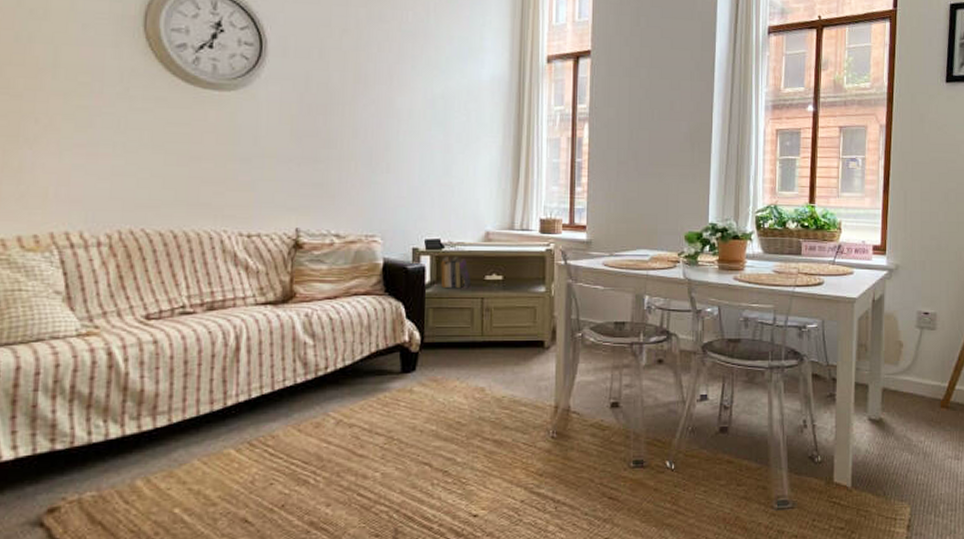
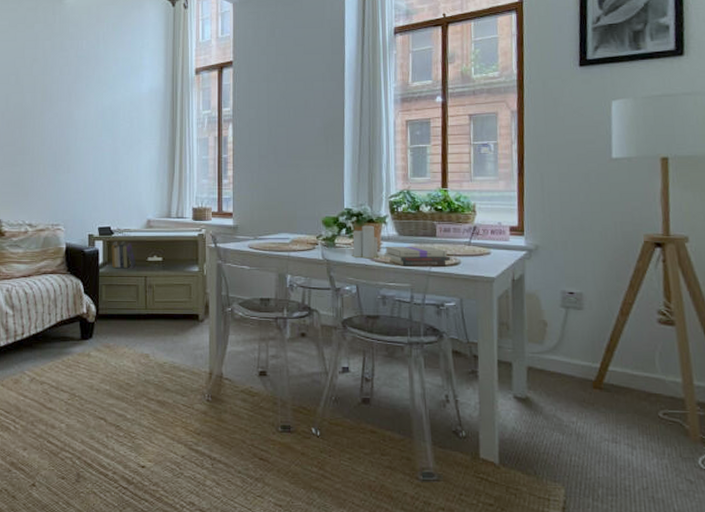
candle: none [715,240,744,278] -> present [352,224,380,259]
books: none [749,264,815,287] -> present [385,246,451,267]

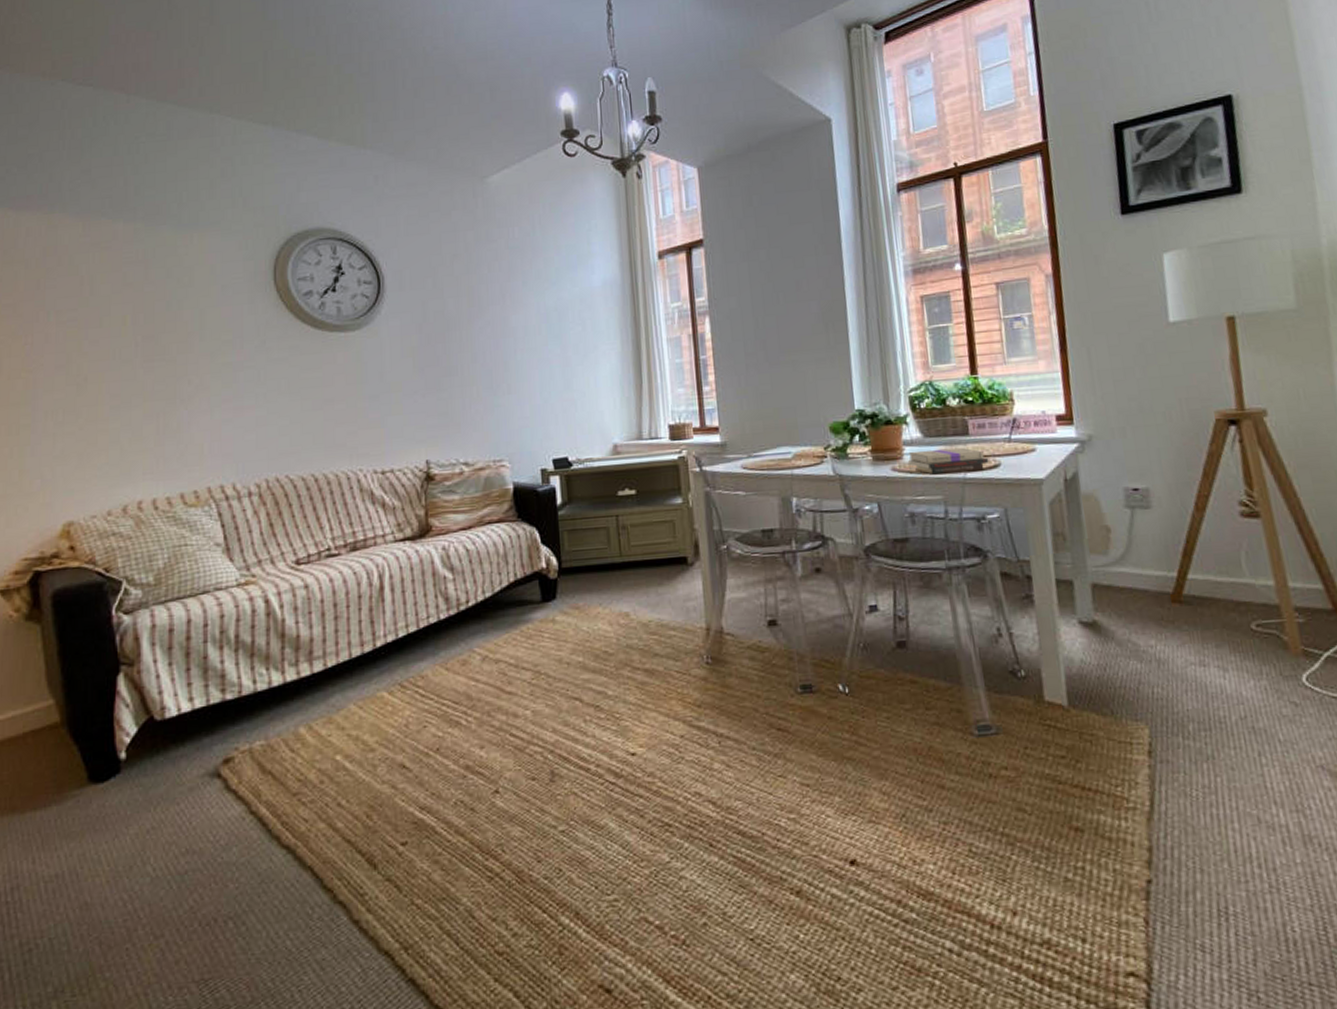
books: present [111,240,137,269] -> none [571,473,604,509]
candle: present [352,224,380,259] -> none [867,426,903,470]

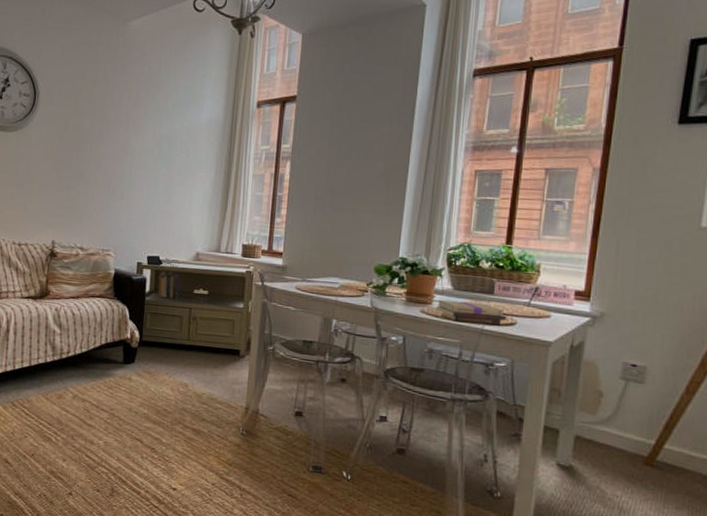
books: none [571,473,604,509] -> present [158,270,183,299]

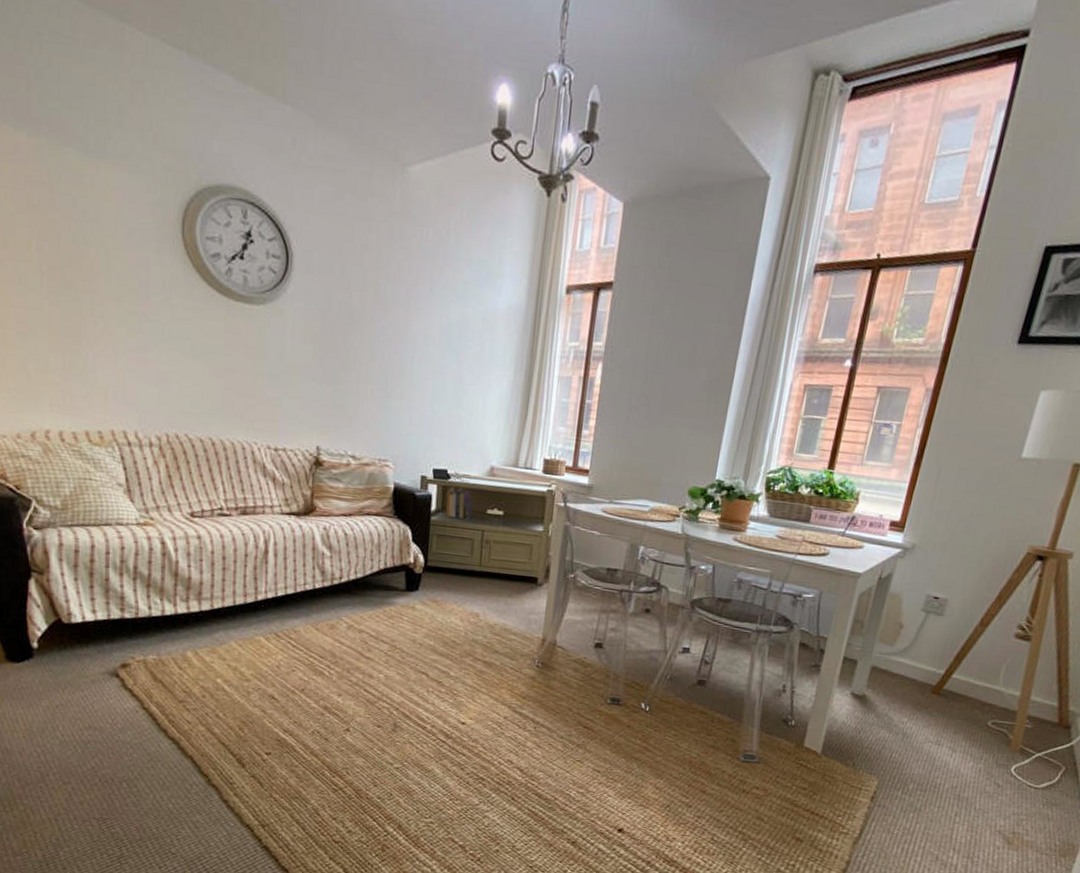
books: present [436,299,507,326] -> none [750,527,821,556]

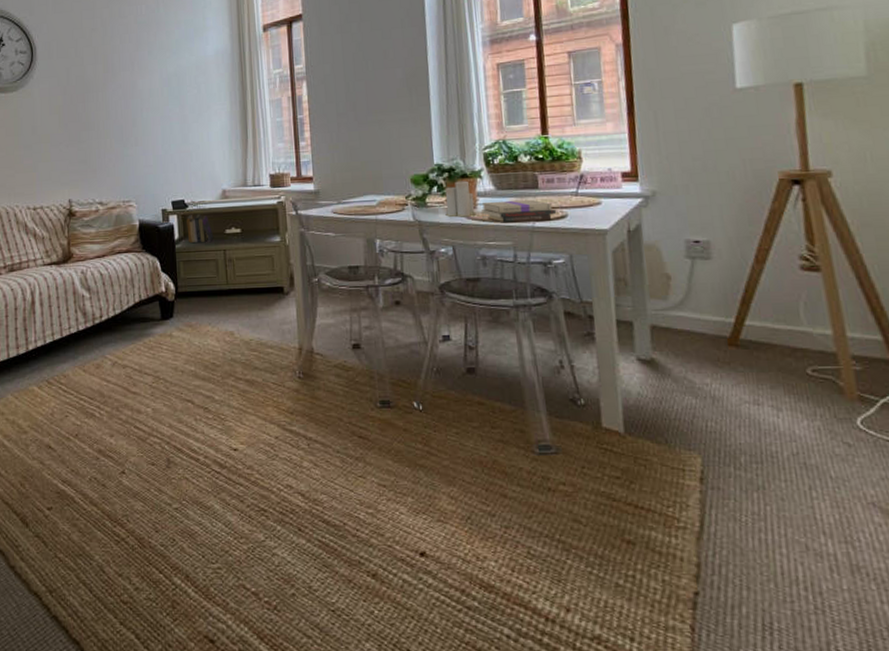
candle: none [714,500,746,540] -> present [445,179,477,218]
books: none [750,527,821,556] -> present [482,199,557,223]

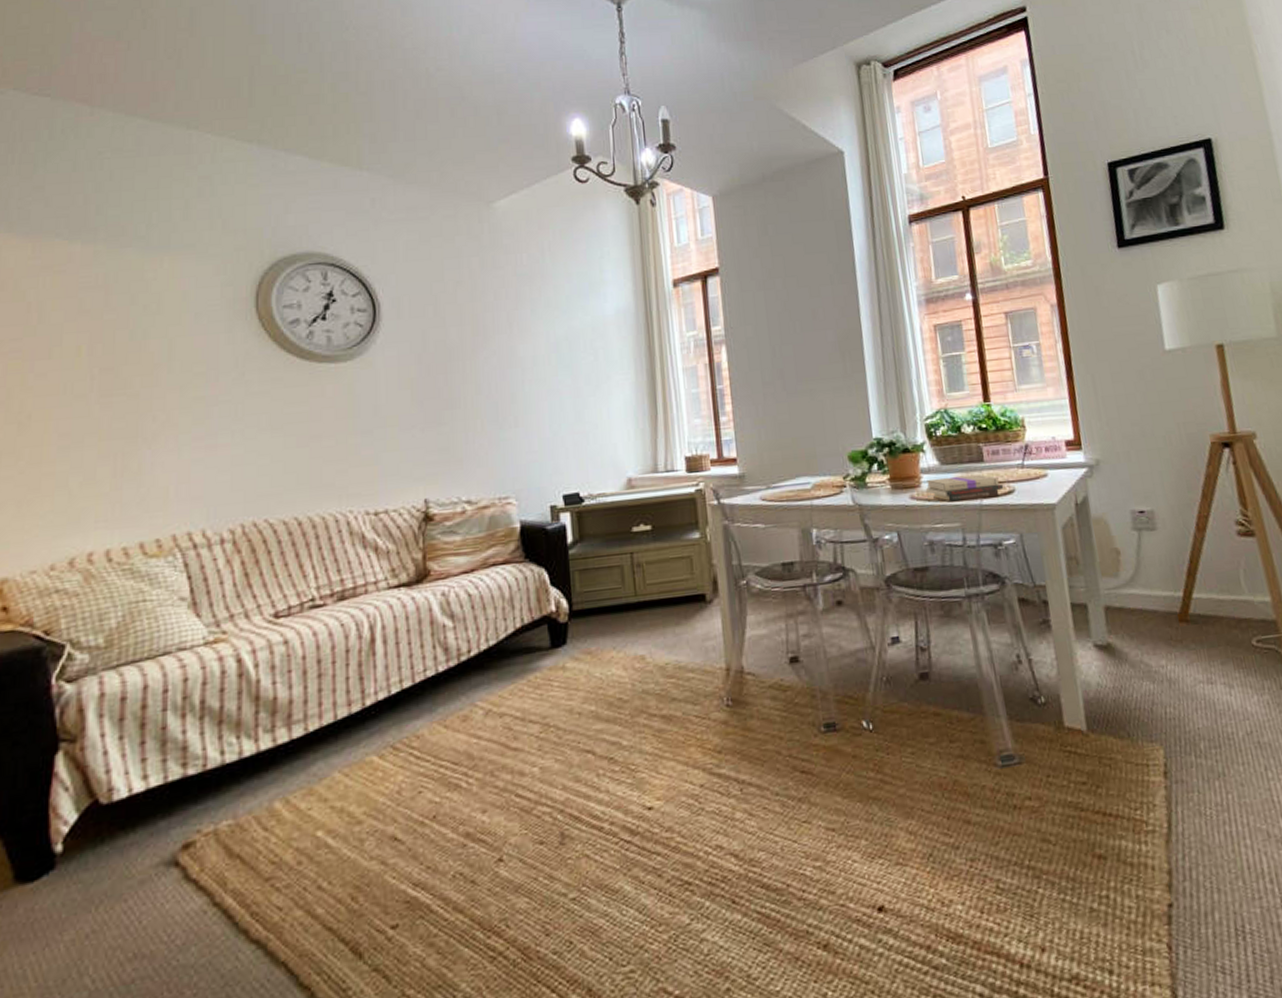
books: present [186,213,214,244] -> none [582,509,618,547]
candle: present [445,179,477,218] -> none [886,455,921,498]

